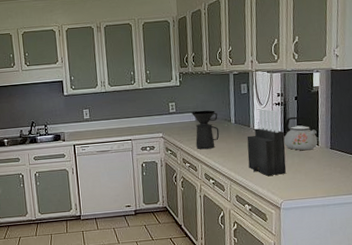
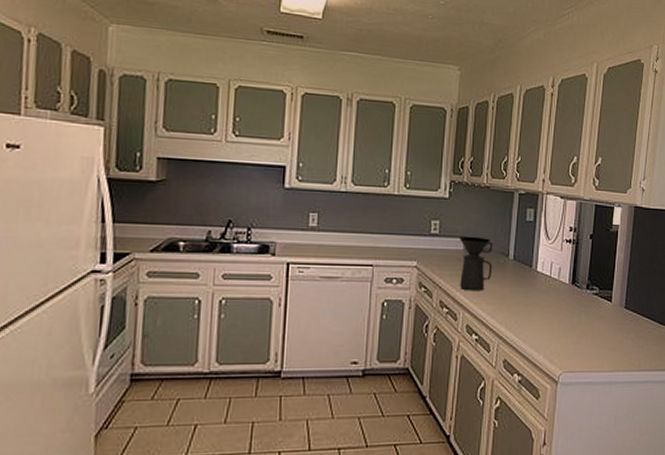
knife block: present [247,109,286,176] -> none [524,244,574,336]
kettle: present [284,116,317,151] -> none [571,260,612,307]

